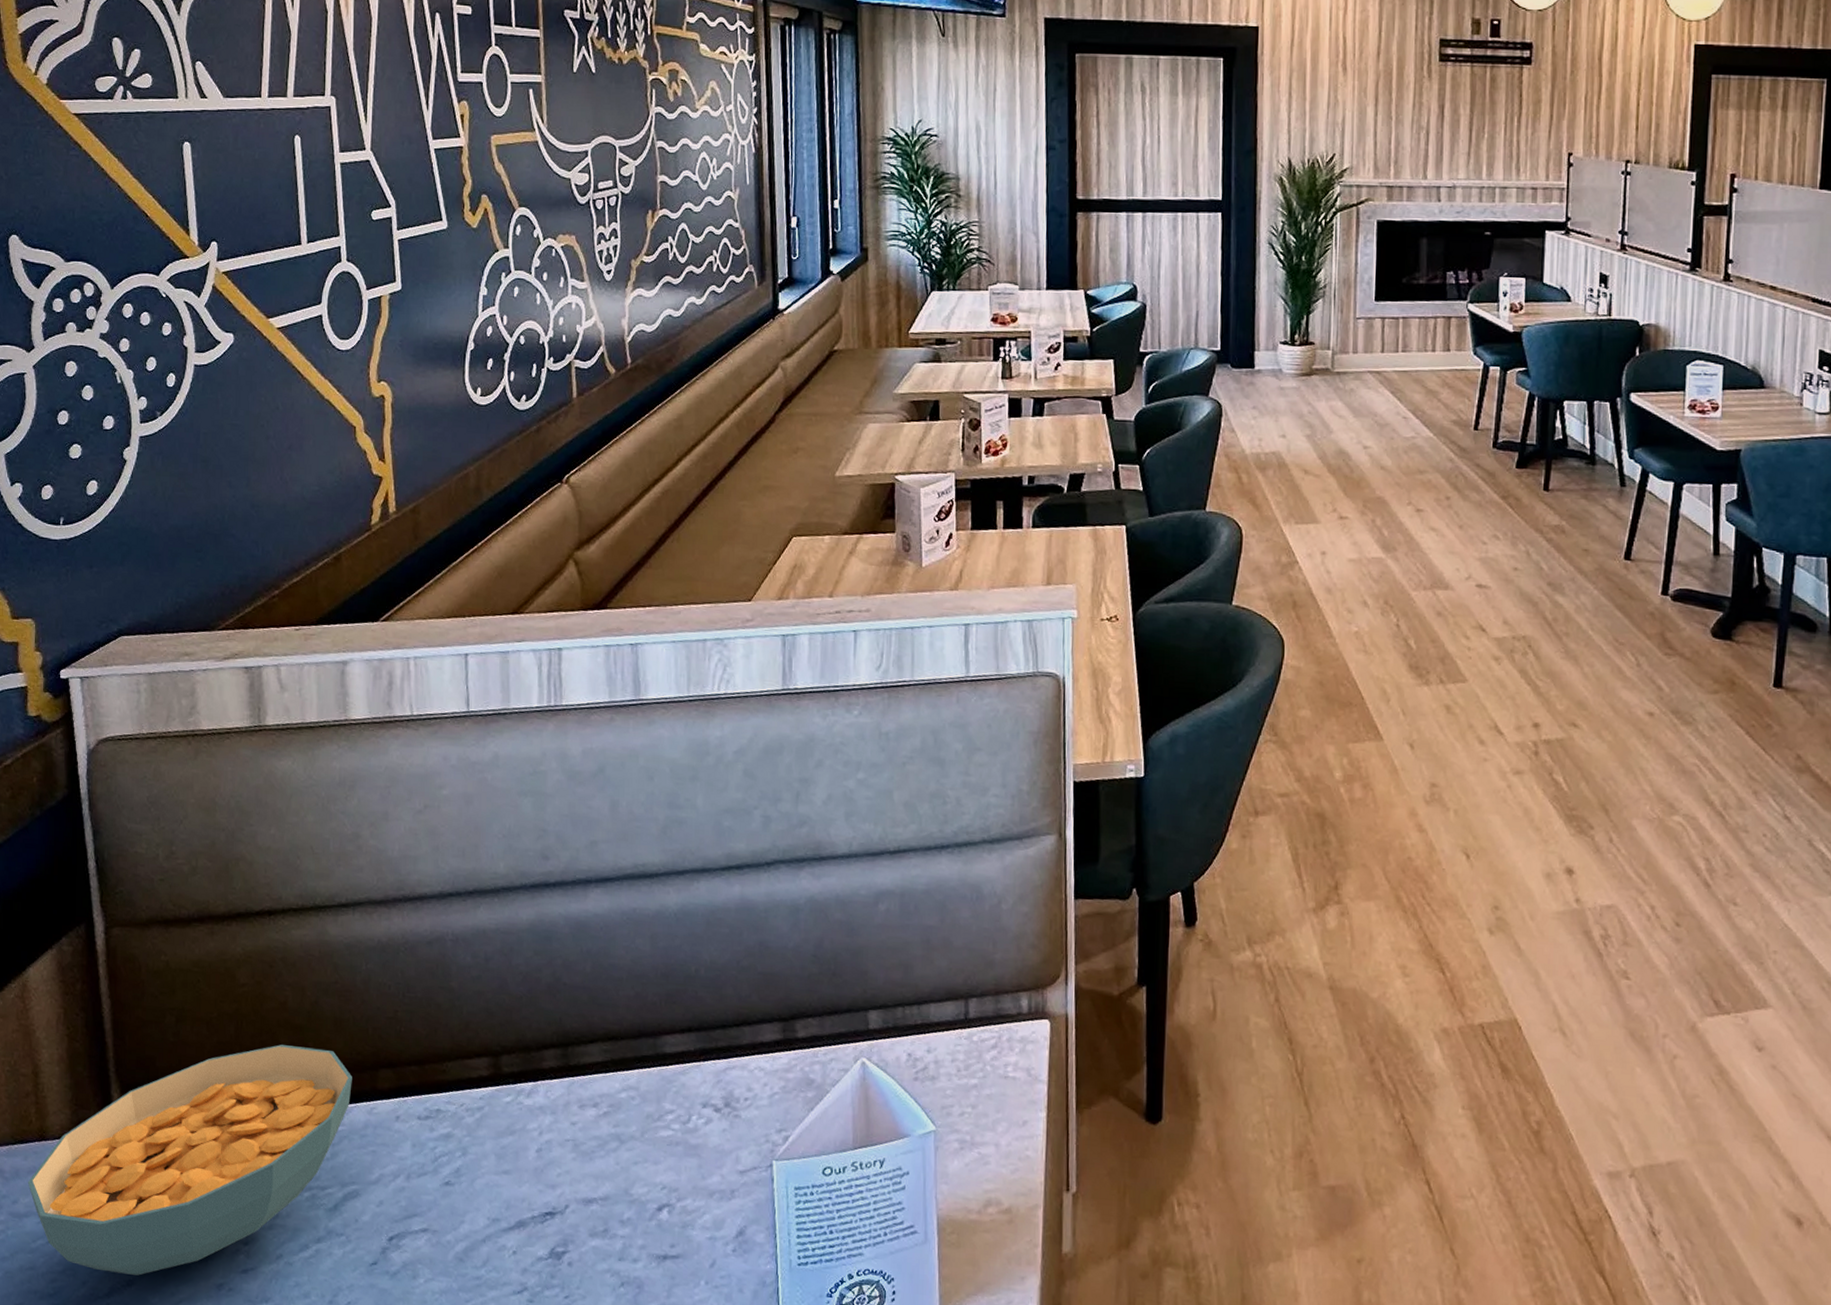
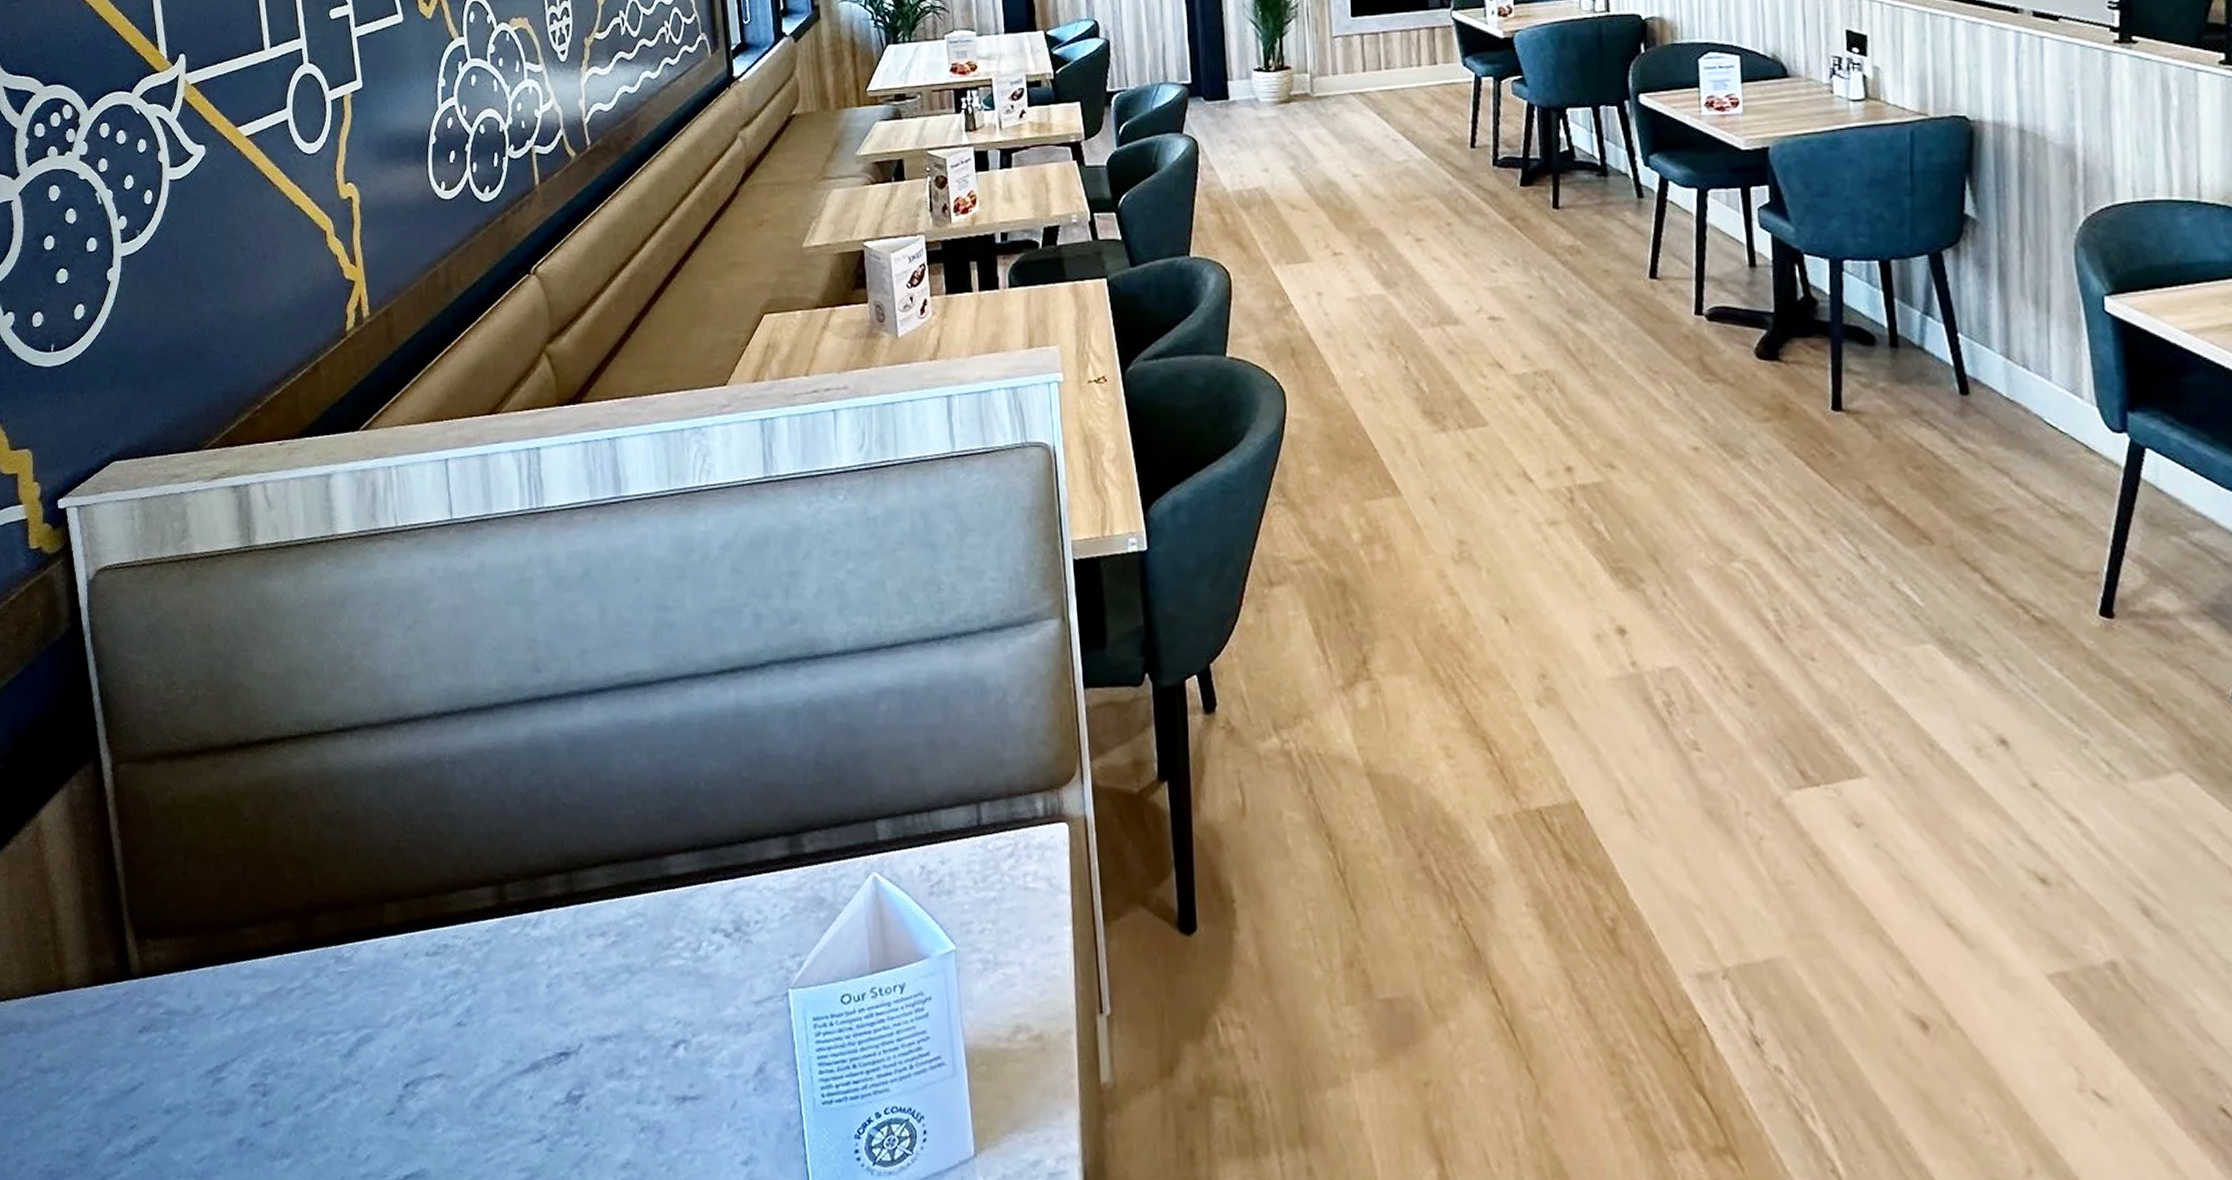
cereal bowl: present [27,1044,352,1276] -> none [50,881,359,1132]

